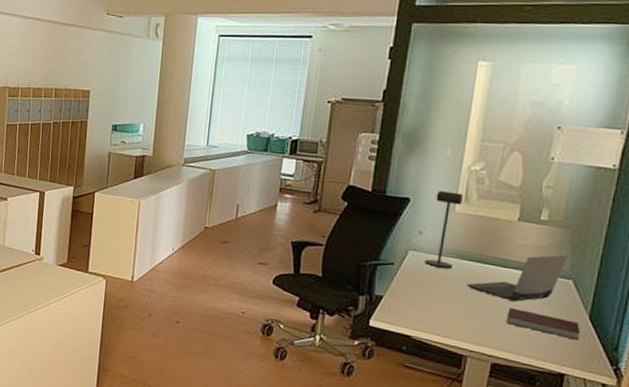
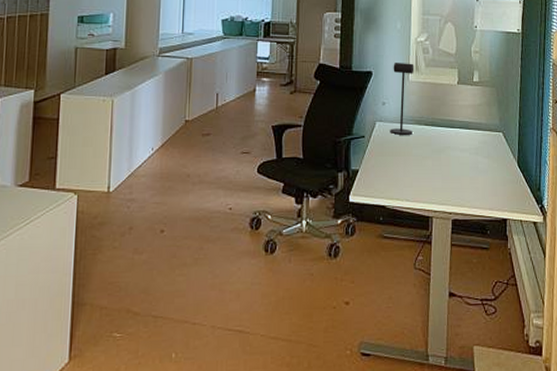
laptop computer: present [466,255,568,302] -> none [424,111,497,158]
notebook: present [506,307,581,341] -> none [459,164,513,186]

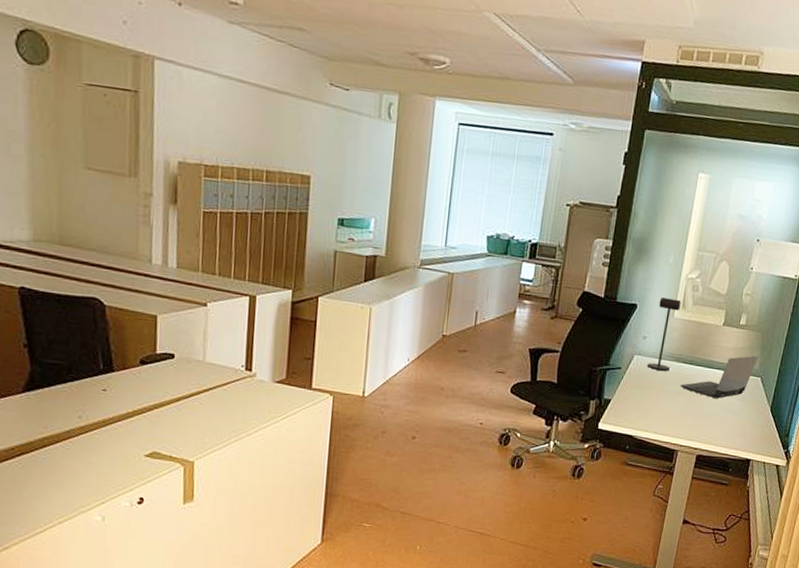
laptop computer: none [424,111,497,158] -> present [679,355,759,398]

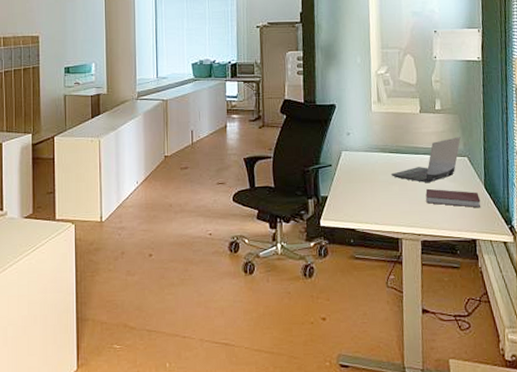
desk lamp: present [647,297,682,371] -> none [355,95,378,163]
notebook: none [710,404,764,430] -> present [425,188,481,208]

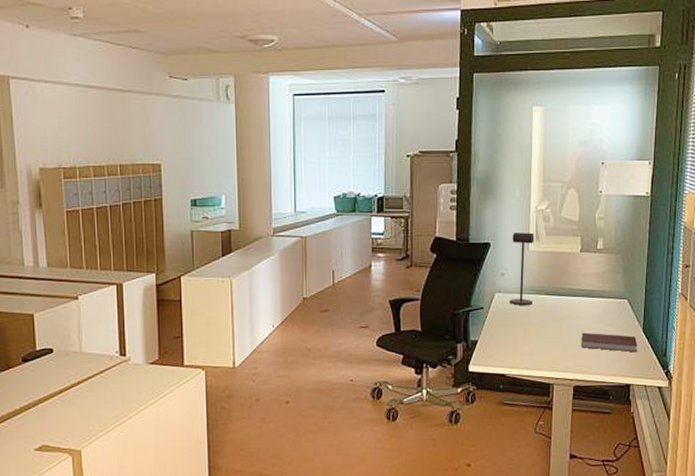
desk lamp: none [355,95,378,163] -> present [509,232,535,305]
laptop computer: present [390,137,461,182] -> none [545,278,622,326]

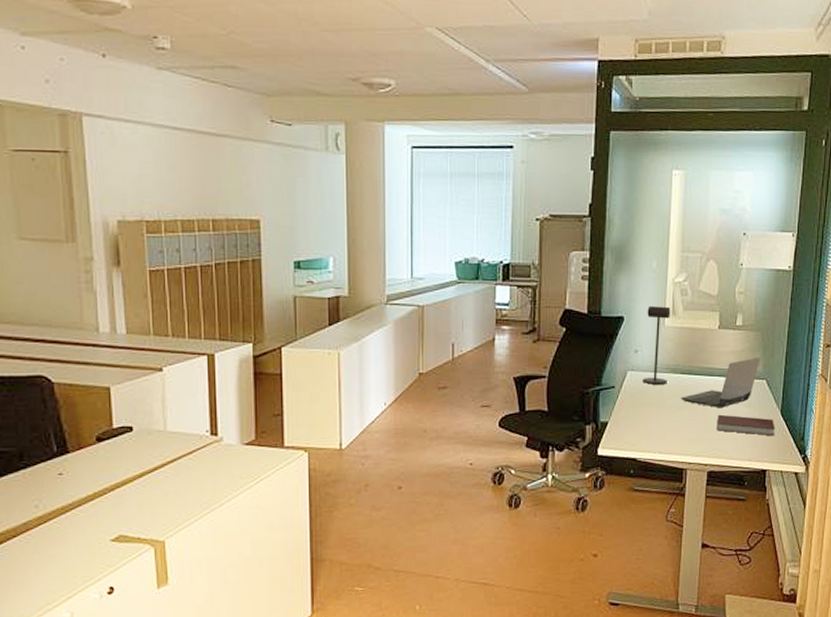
laptop computer: none [545,278,622,326] -> present [680,357,761,407]

